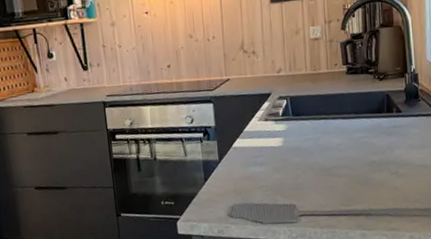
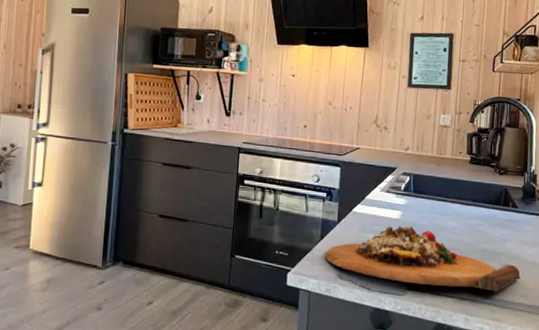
cutting board: none [211,151,413,210] -> present [324,225,521,292]

